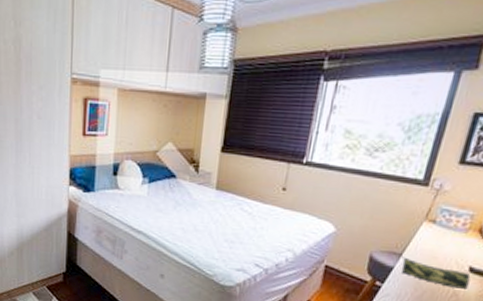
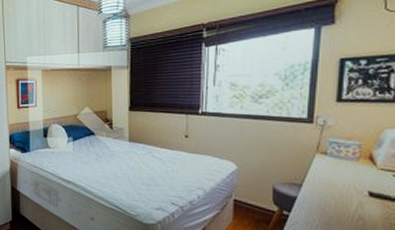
pencil case: present [401,256,471,291] -> none [303,187,372,214]

